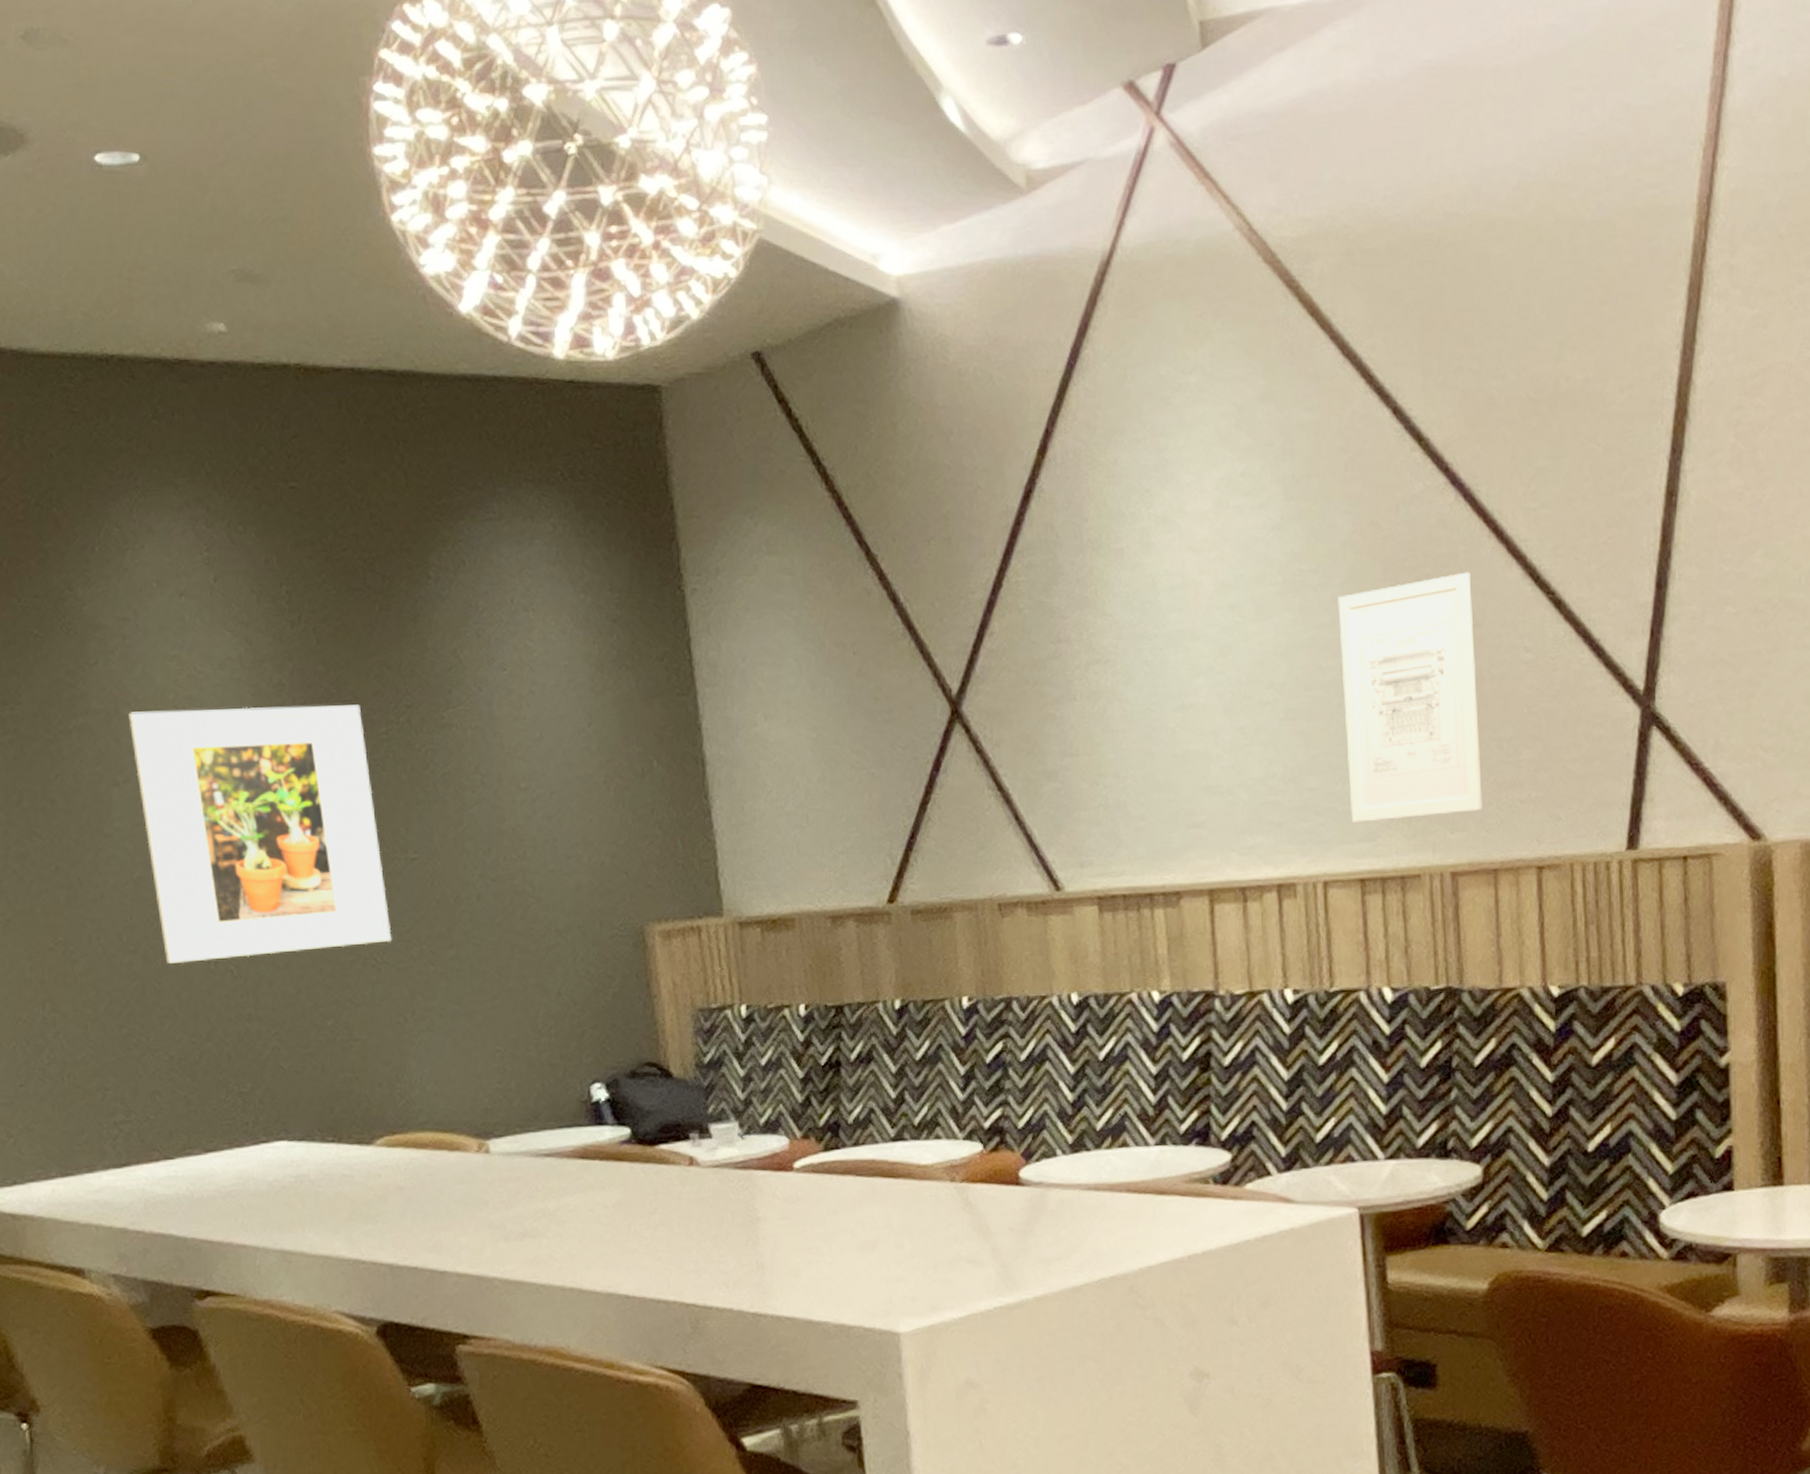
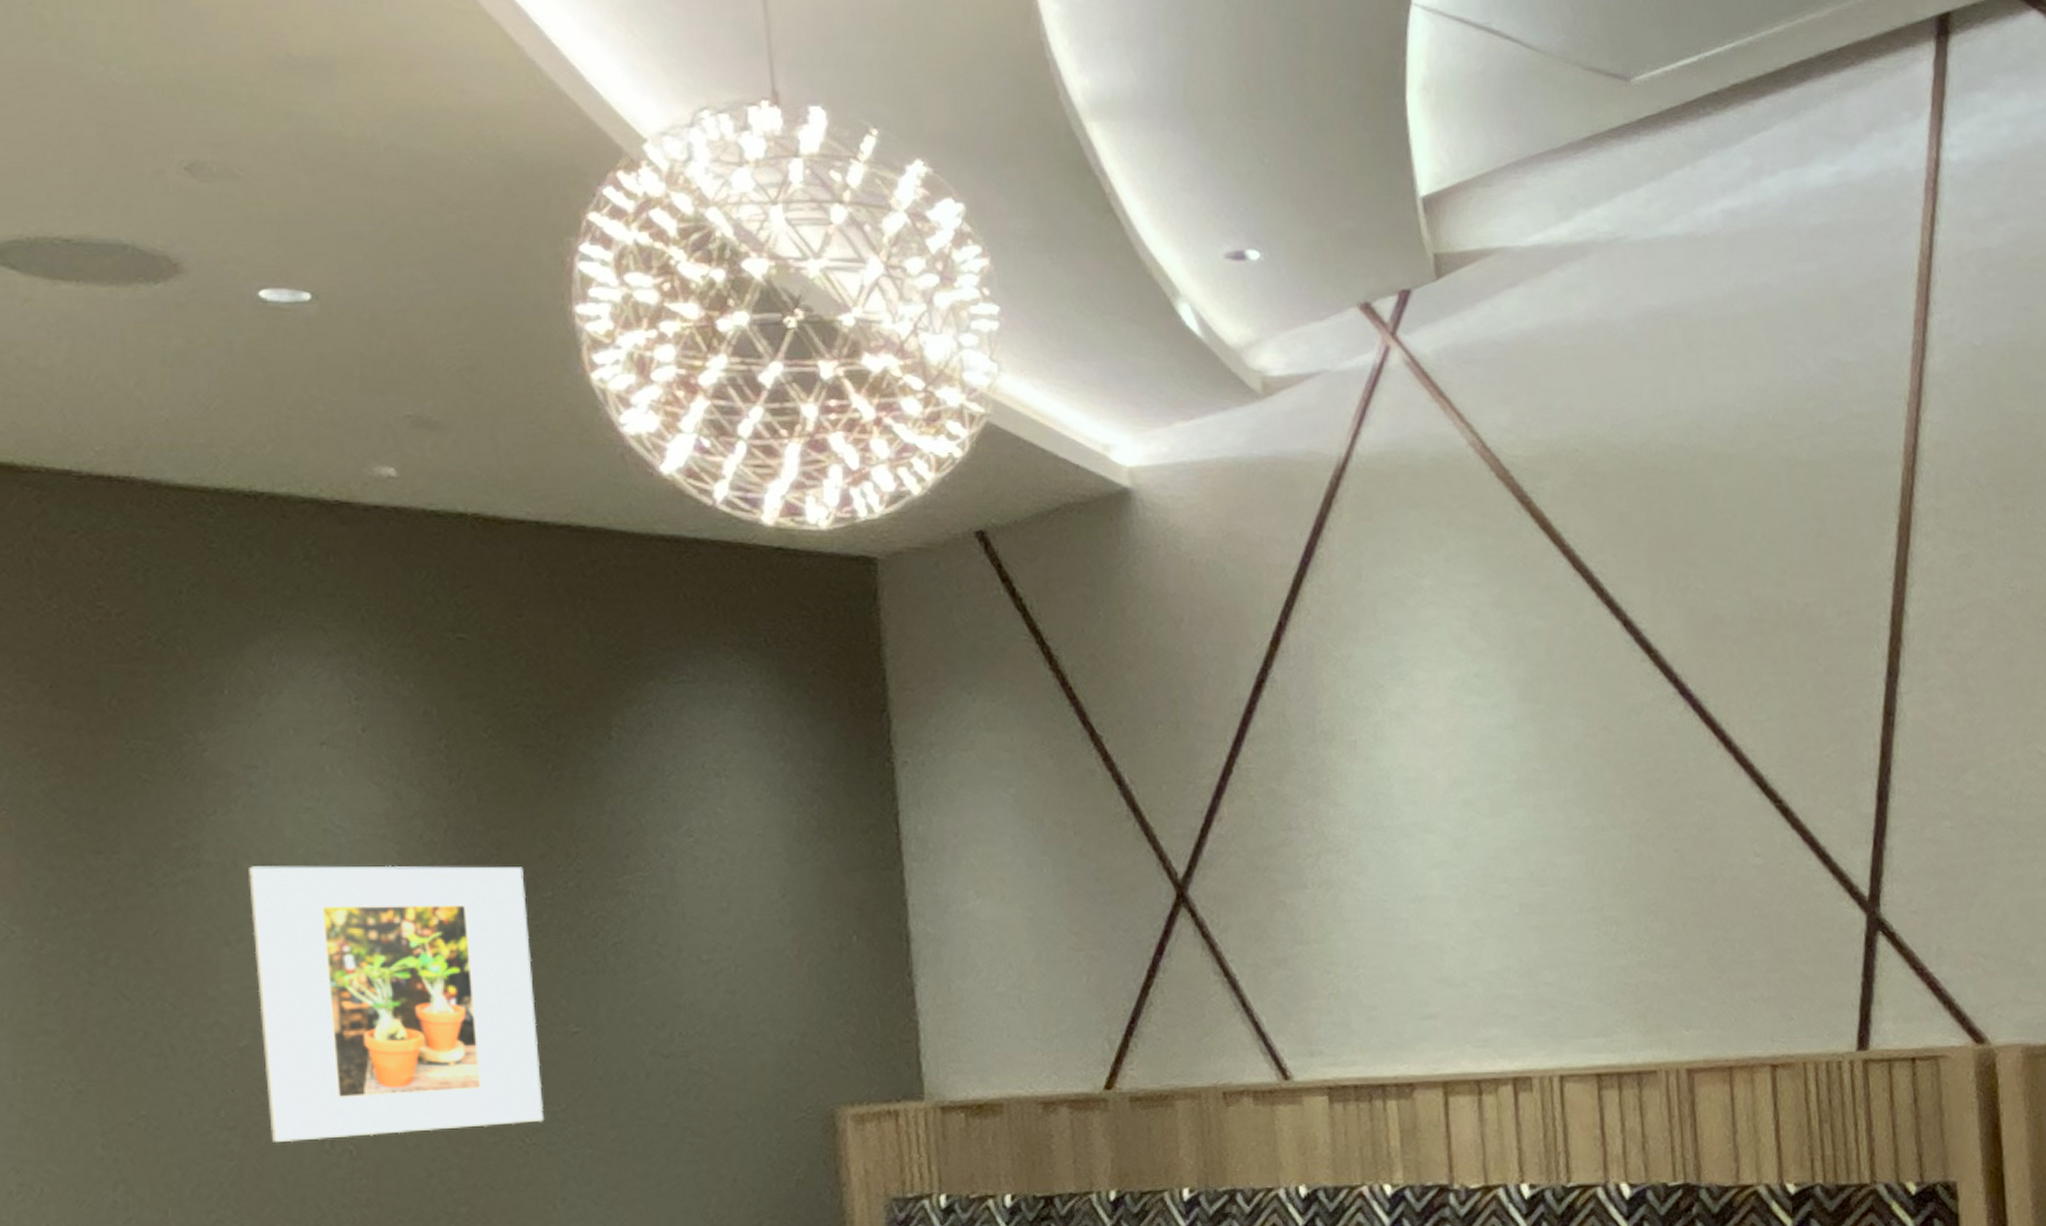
wall art: present [1338,572,1482,823] -> none [1571,778,1716,1018]

